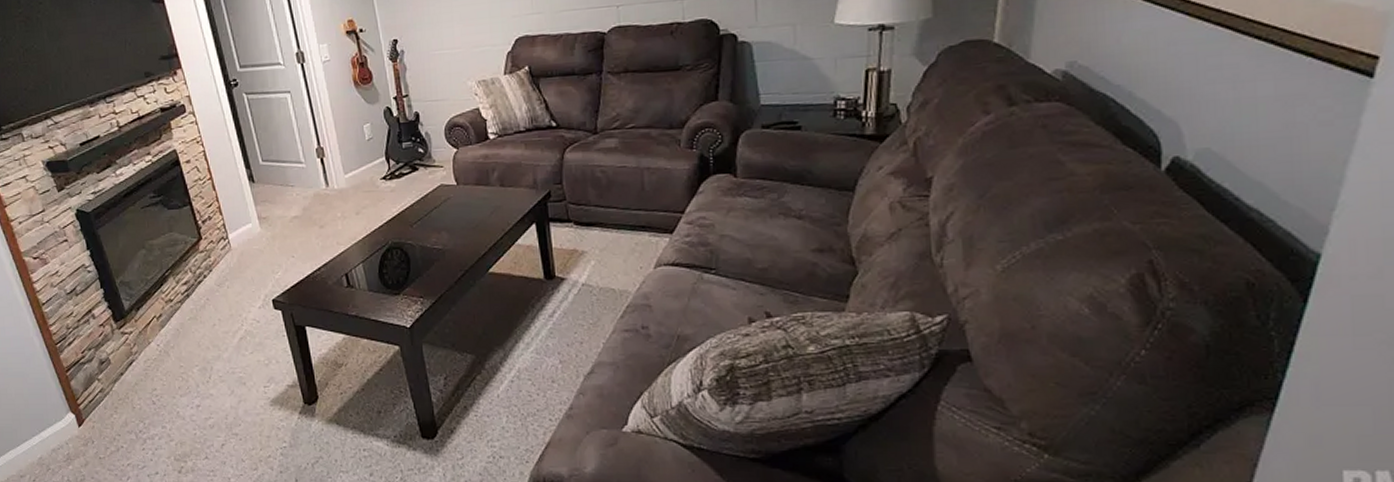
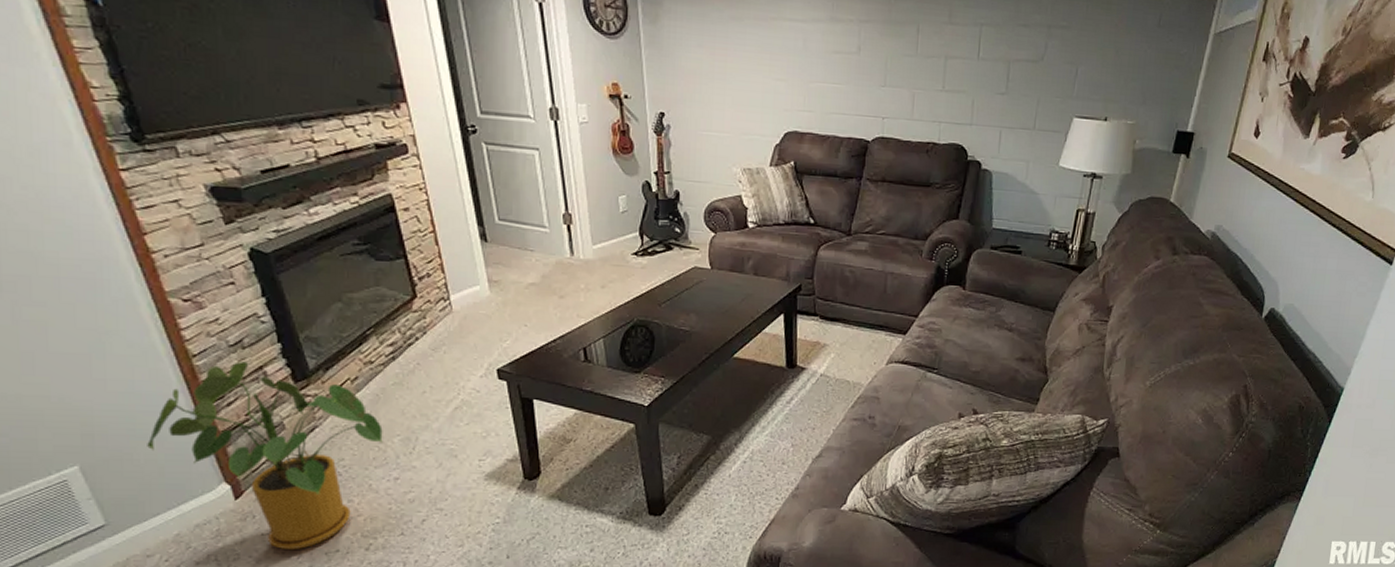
house plant: none [16,307,185,473] -> present [147,362,383,550]

